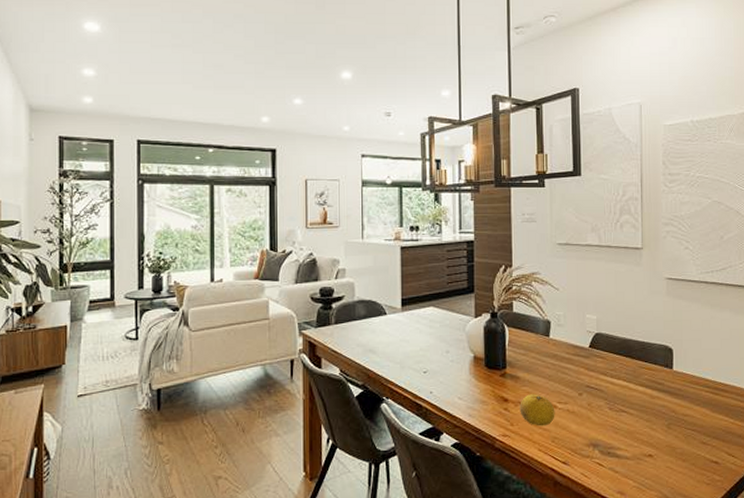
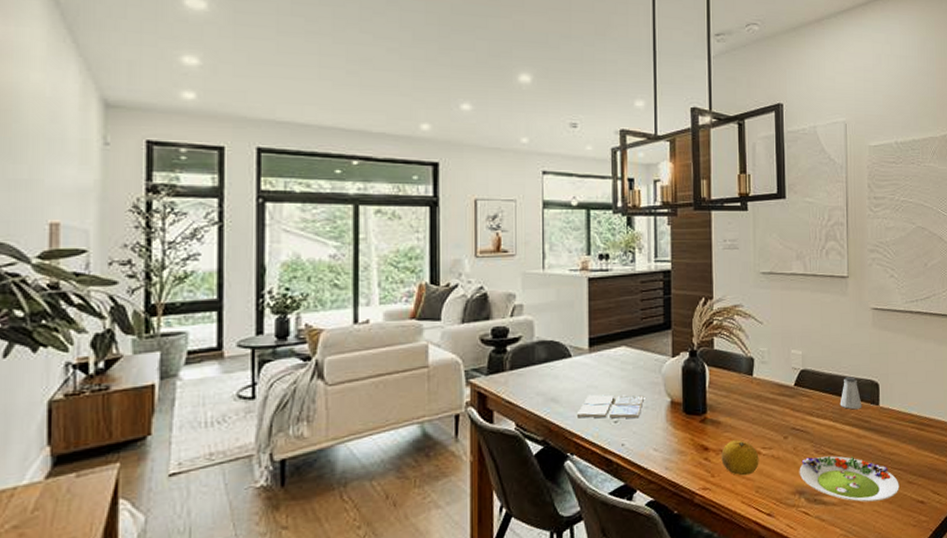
drink coaster: none [391,347,450,370] -> present [576,394,644,419]
salad plate: none [593,413,693,458] -> present [799,456,899,502]
saltshaker: none [633,341,656,372] -> present [839,377,862,410]

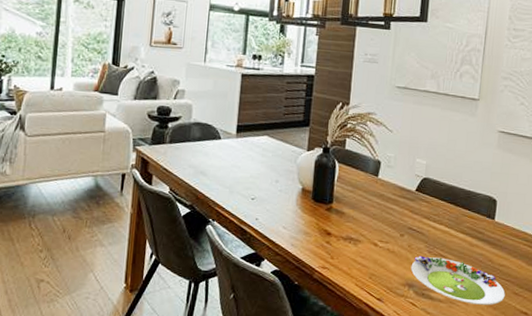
drink coaster: present [576,394,644,419] -> none [220,172,279,199]
fruit: present [721,440,759,476] -> none [341,230,376,263]
saltshaker: present [839,377,862,410] -> none [456,190,478,221]

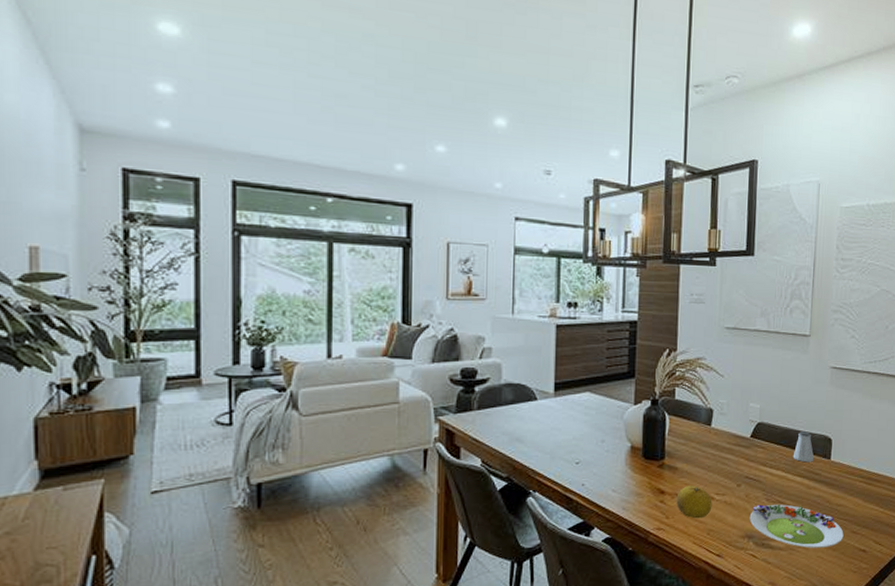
fruit: none [341,230,376,263] -> present [676,485,712,519]
saltshaker: none [456,190,478,221] -> present [792,431,814,463]

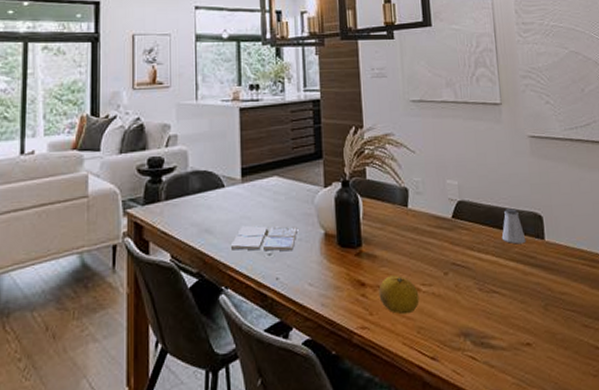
drink coaster: none [540,436,605,461] -> present [230,225,297,251]
salad plate: present [749,504,844,548] -> none [462,294,574,347]

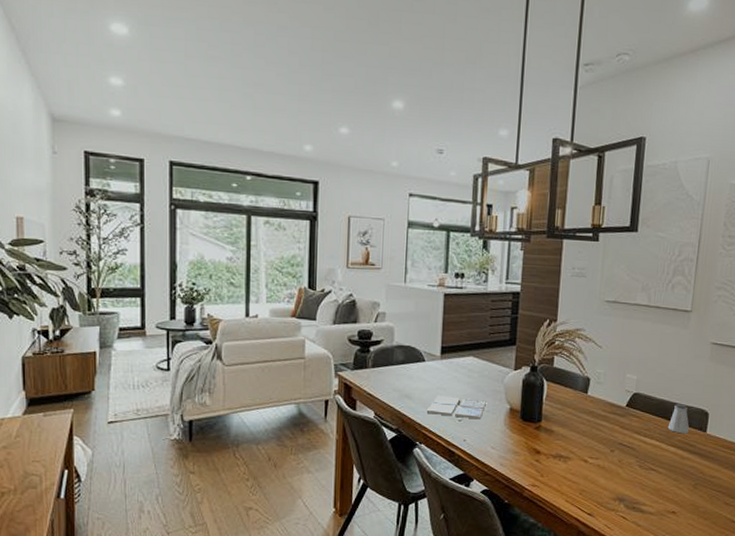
fruit: present [378,275,420,315] -> none [551,448,586,479]

